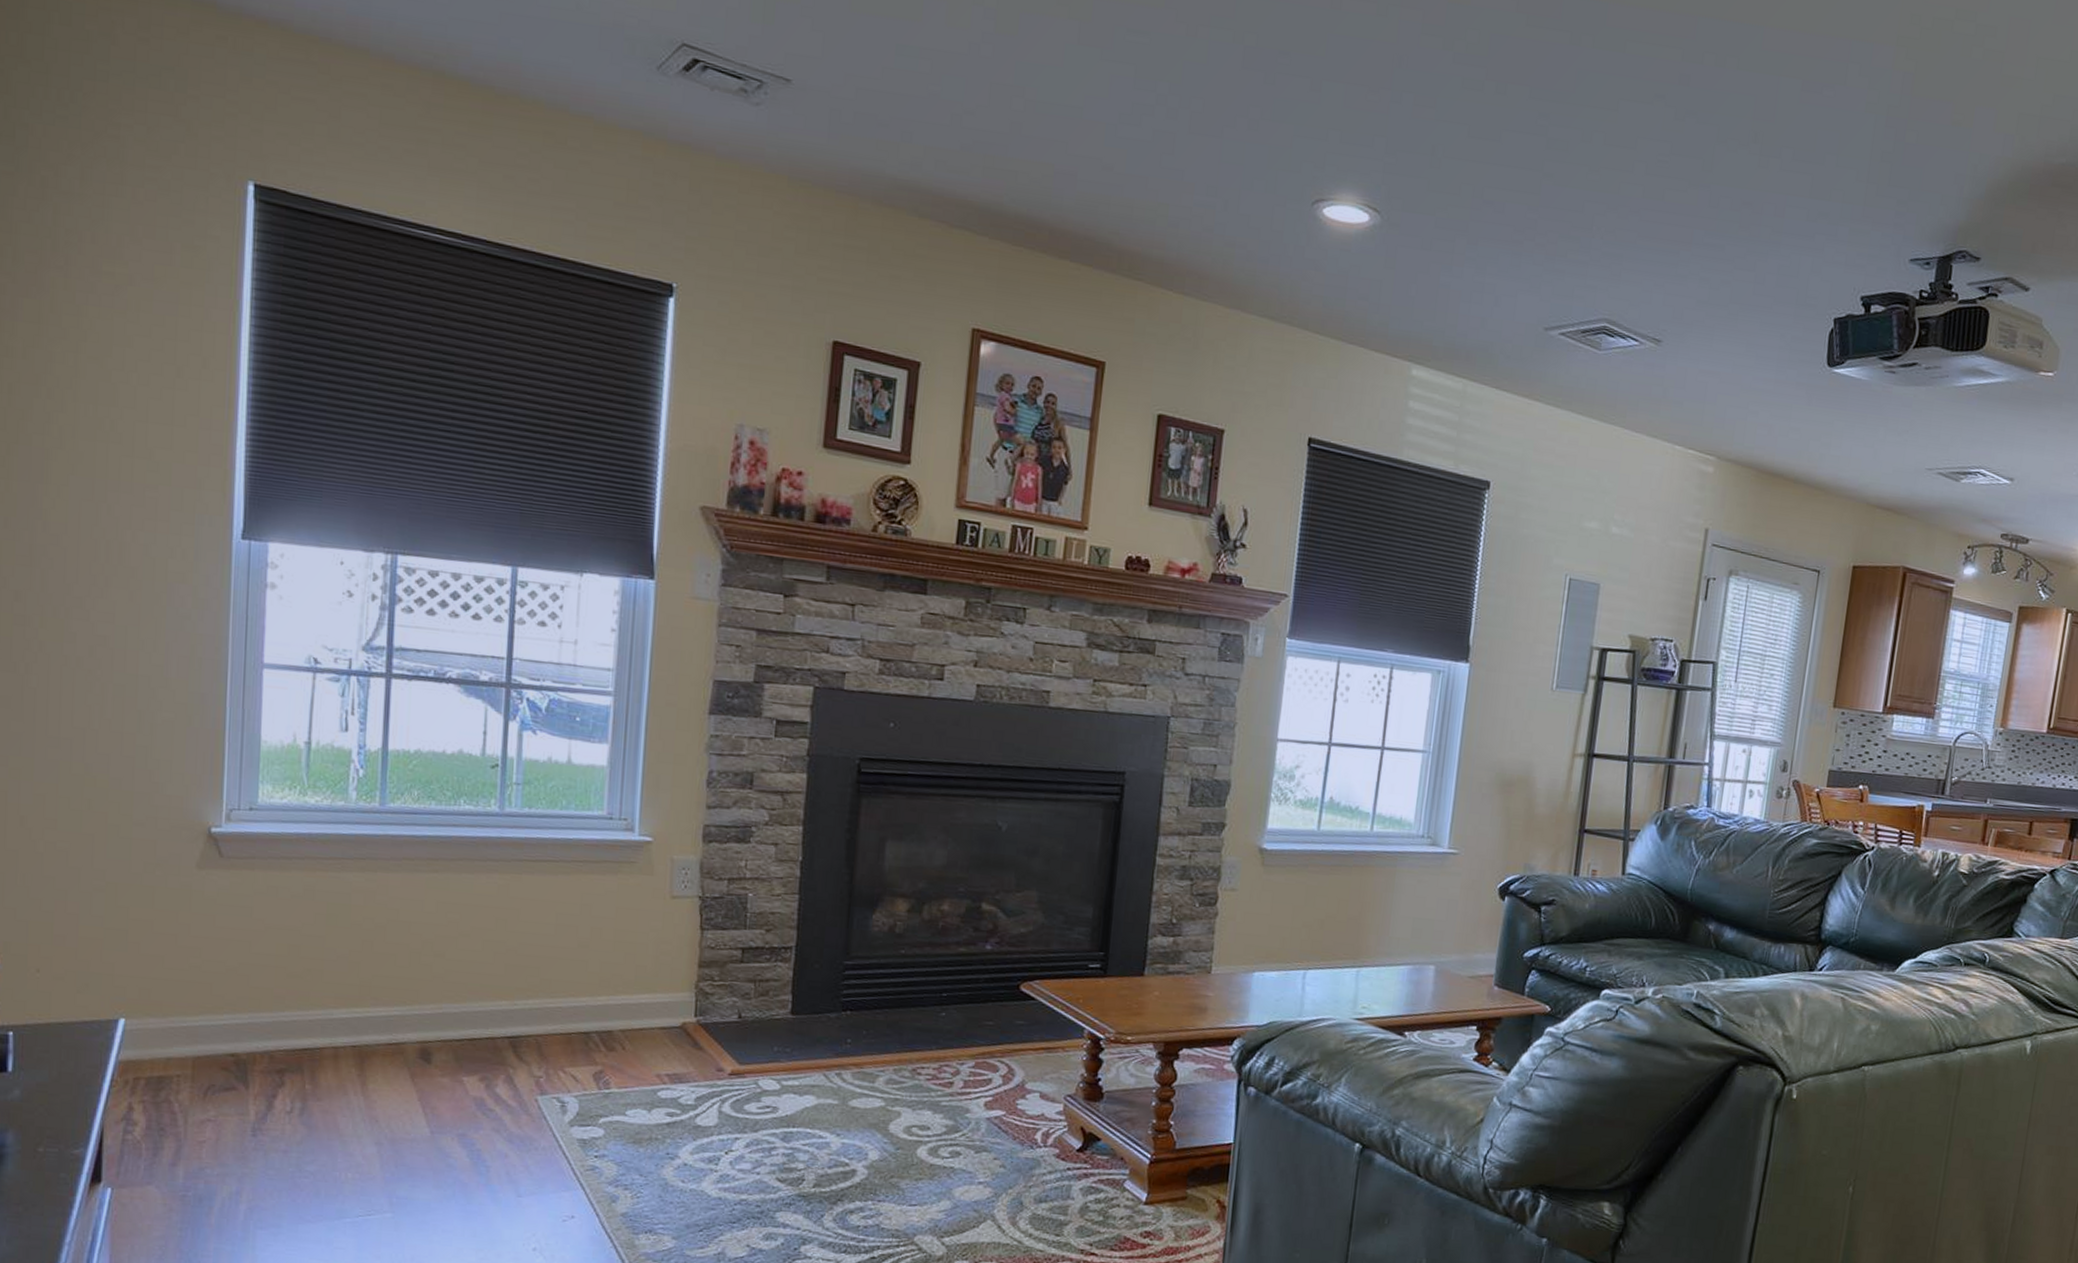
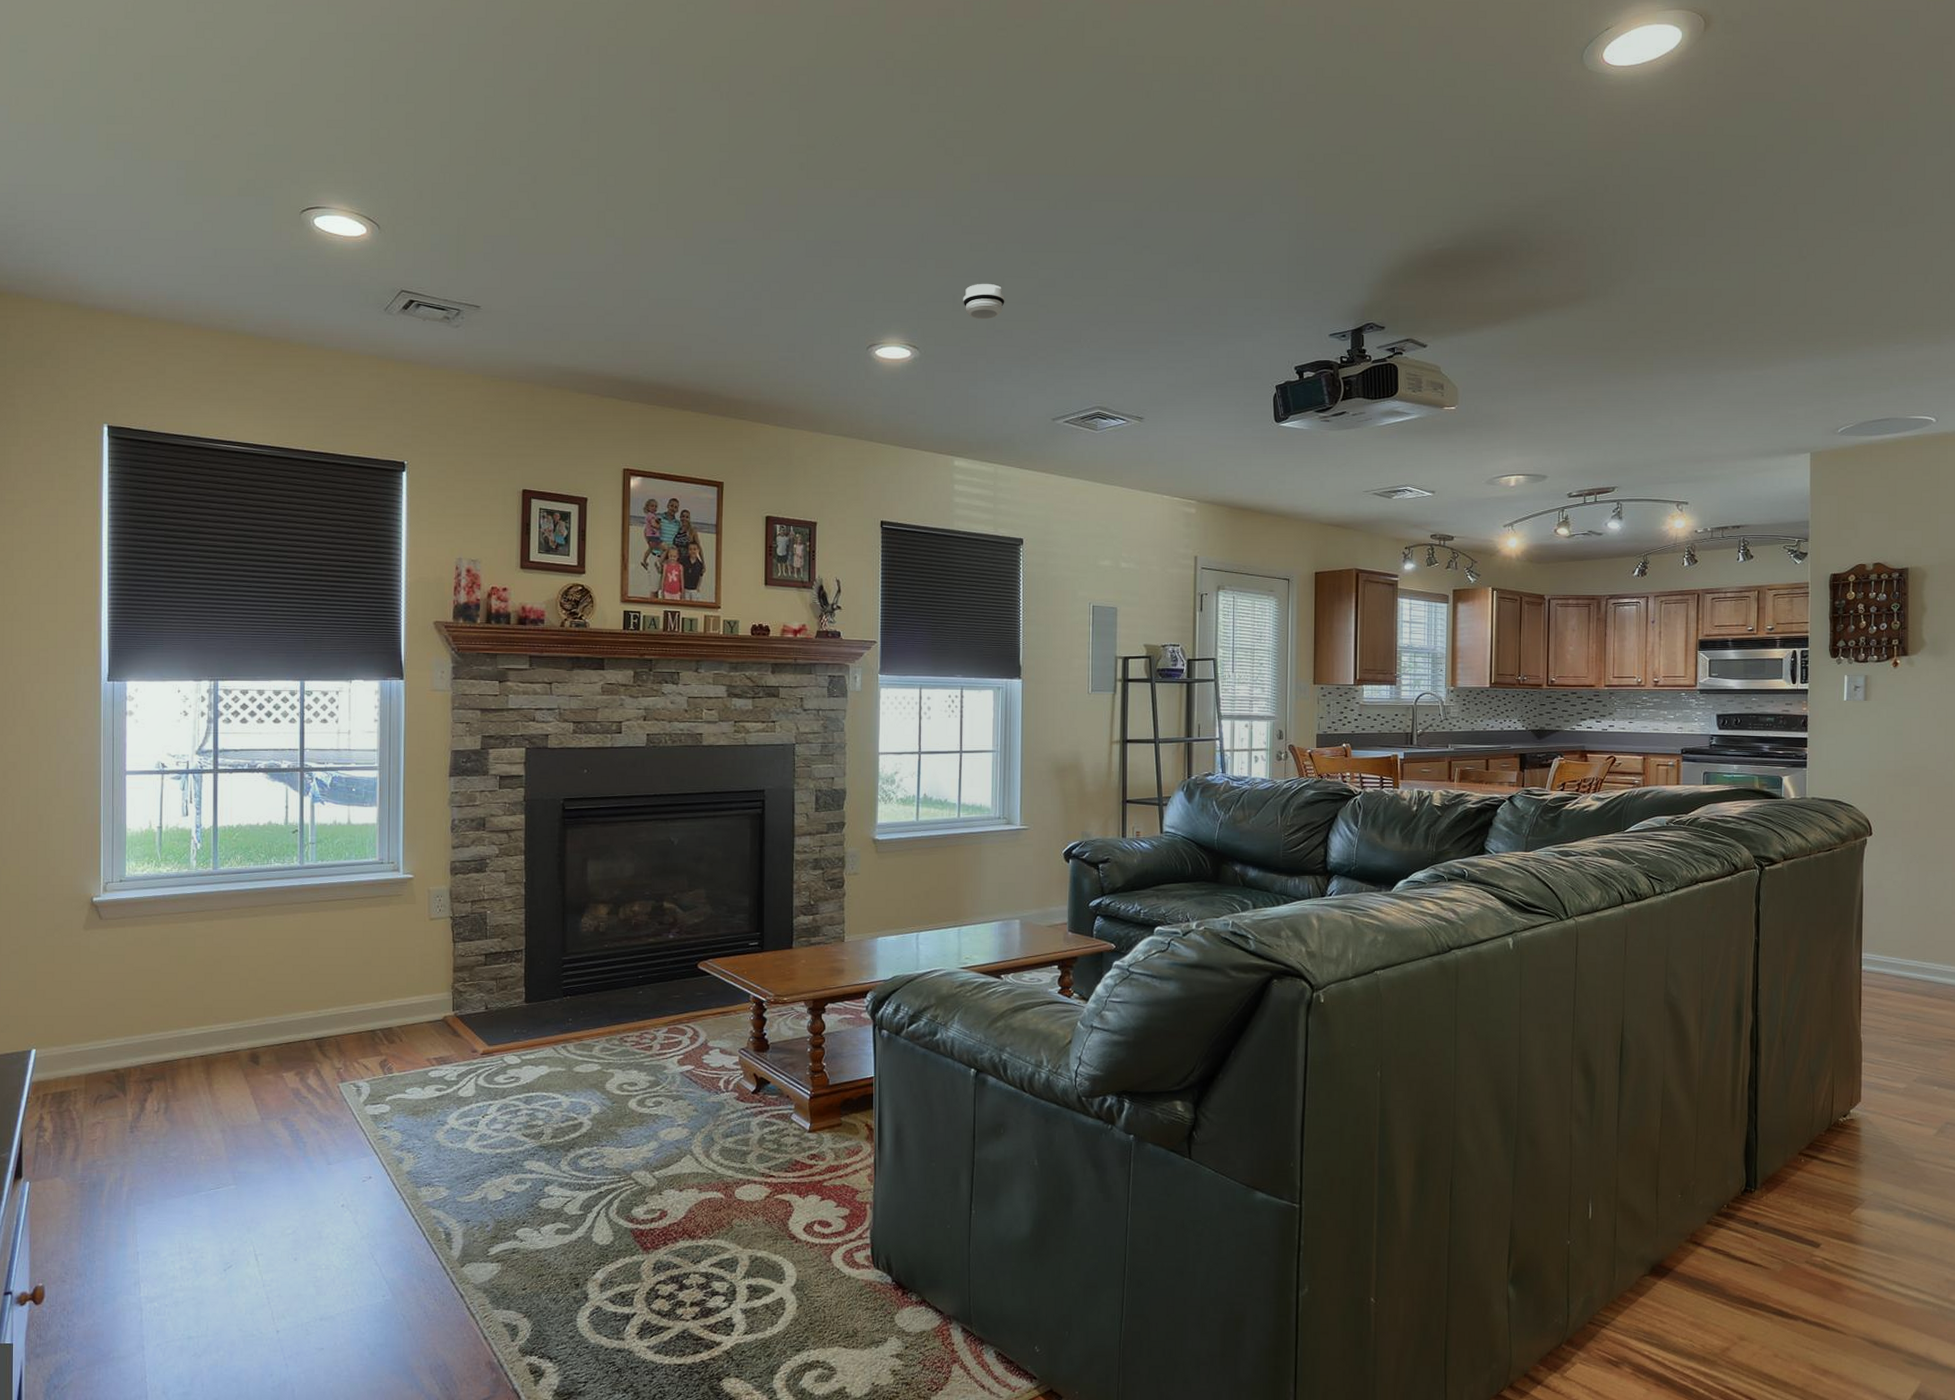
smoke detector: none [1444,134,1501,185] -> present [963,283,1005,320]

